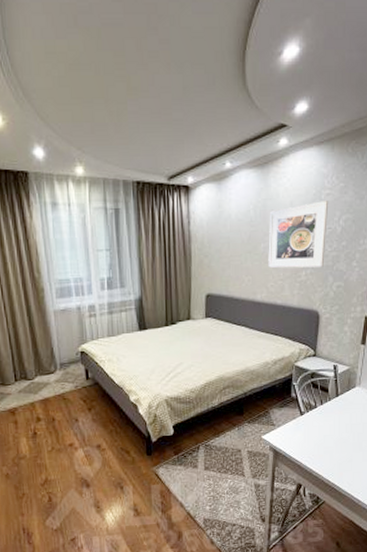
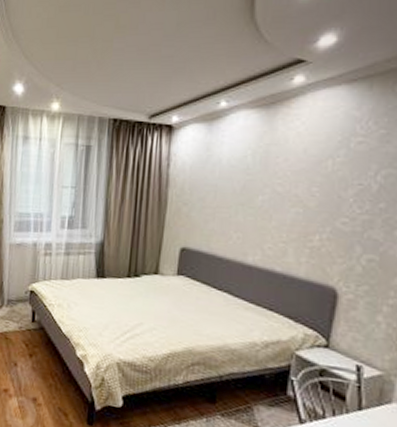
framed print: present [268,201,329,268] -> none [266,150,361,232]

